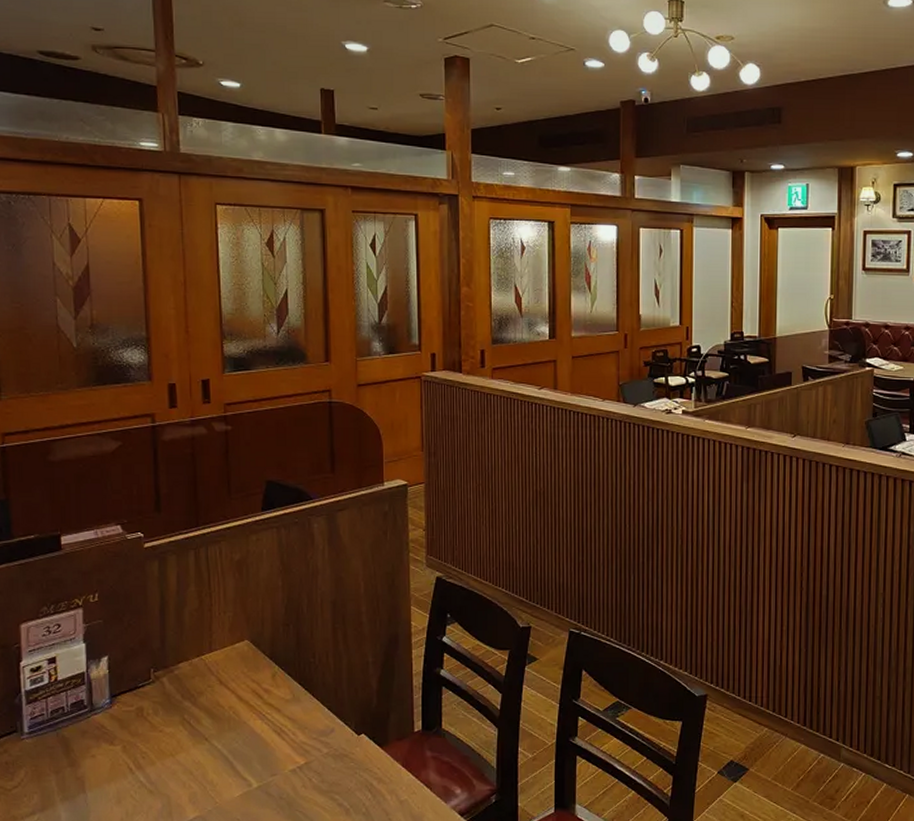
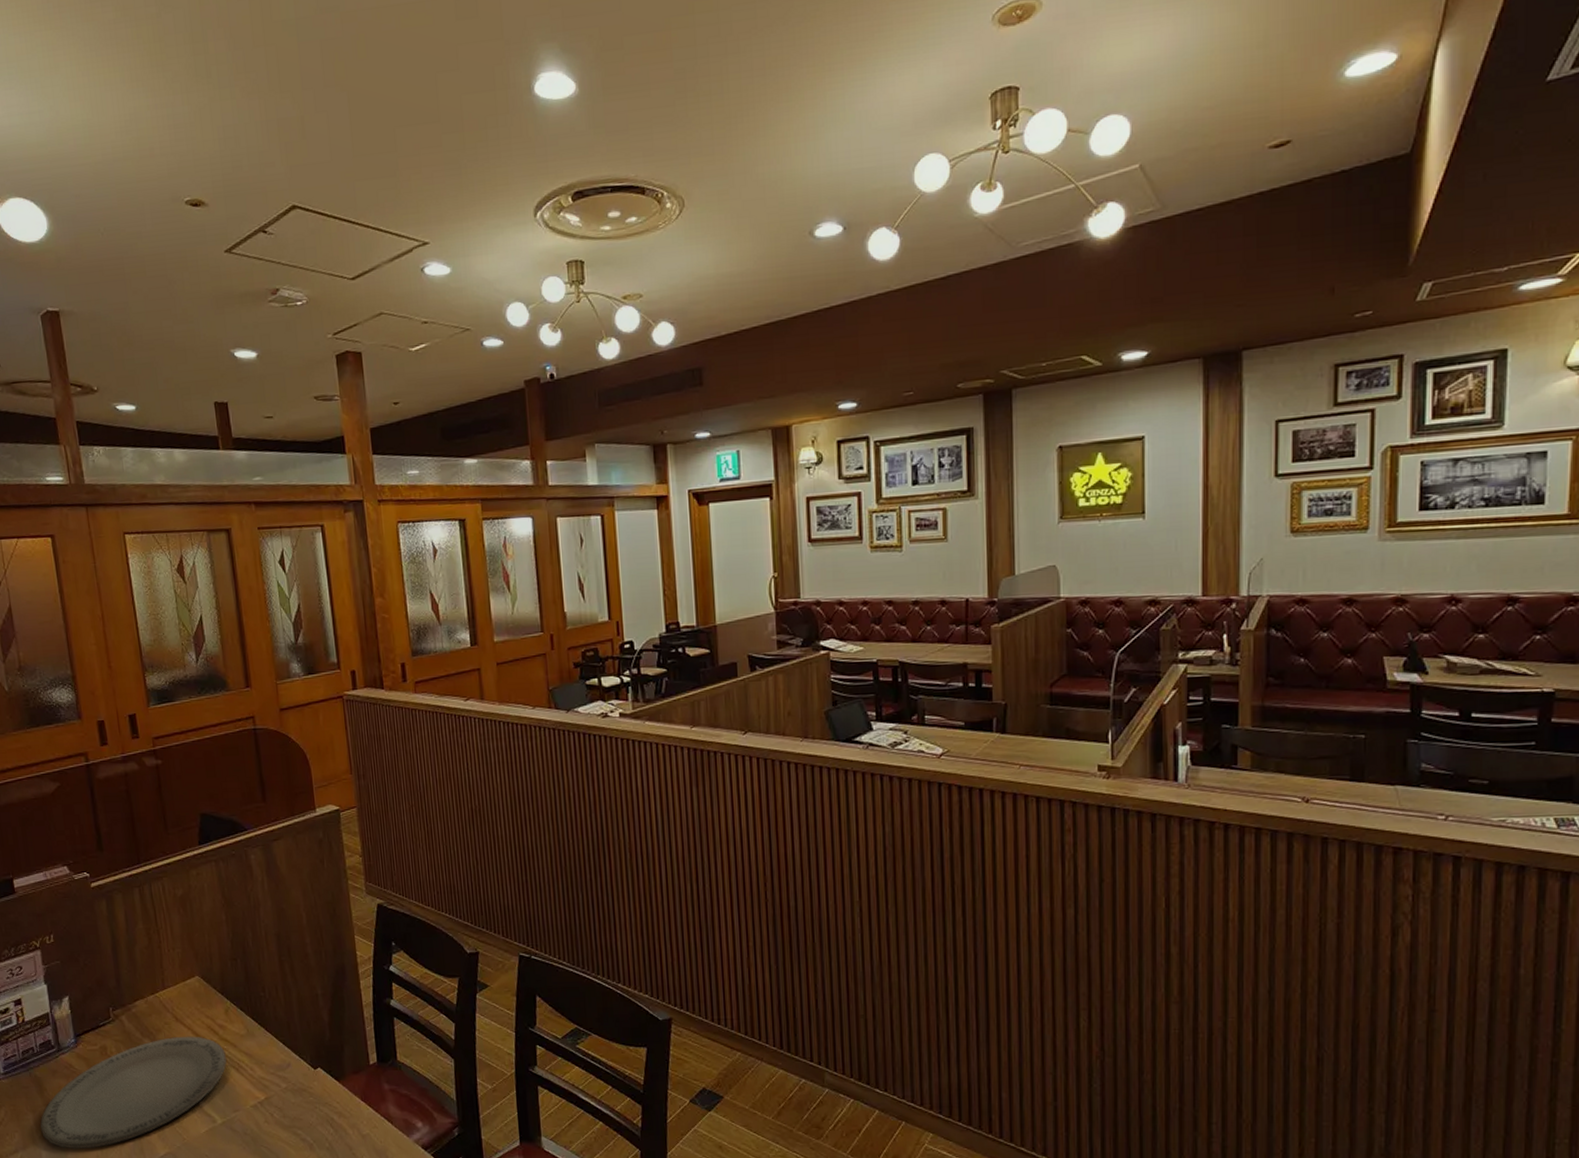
plate: none [62,699,268,812] -> present [40,1036,227,1149]

